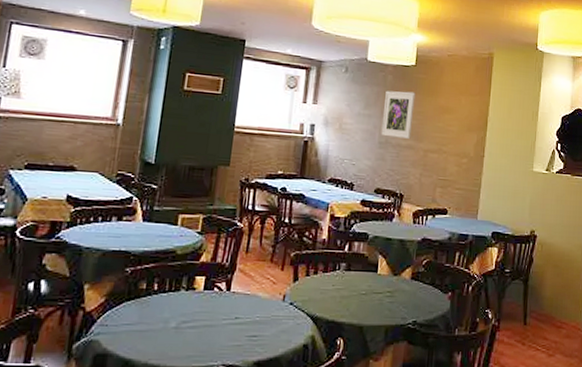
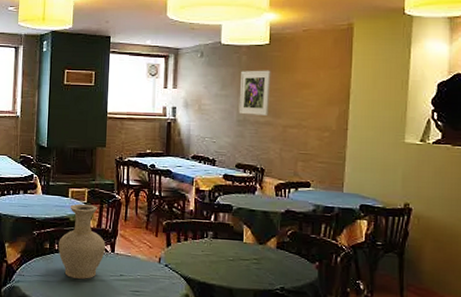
vase: none [158,233,220,325] -> present [58,203,105,279]

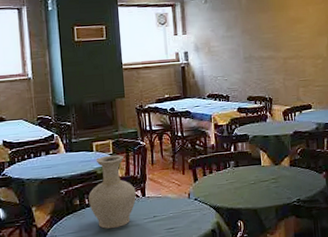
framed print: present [238,70,271,116] -> none [242,10,270,52]

